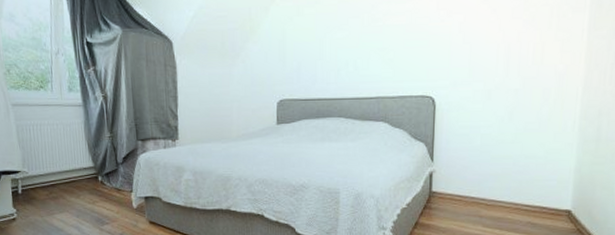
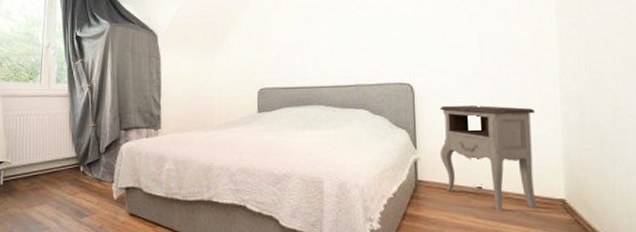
nightstand: none [455,118,553,221] -> present [439,105,538,211]

